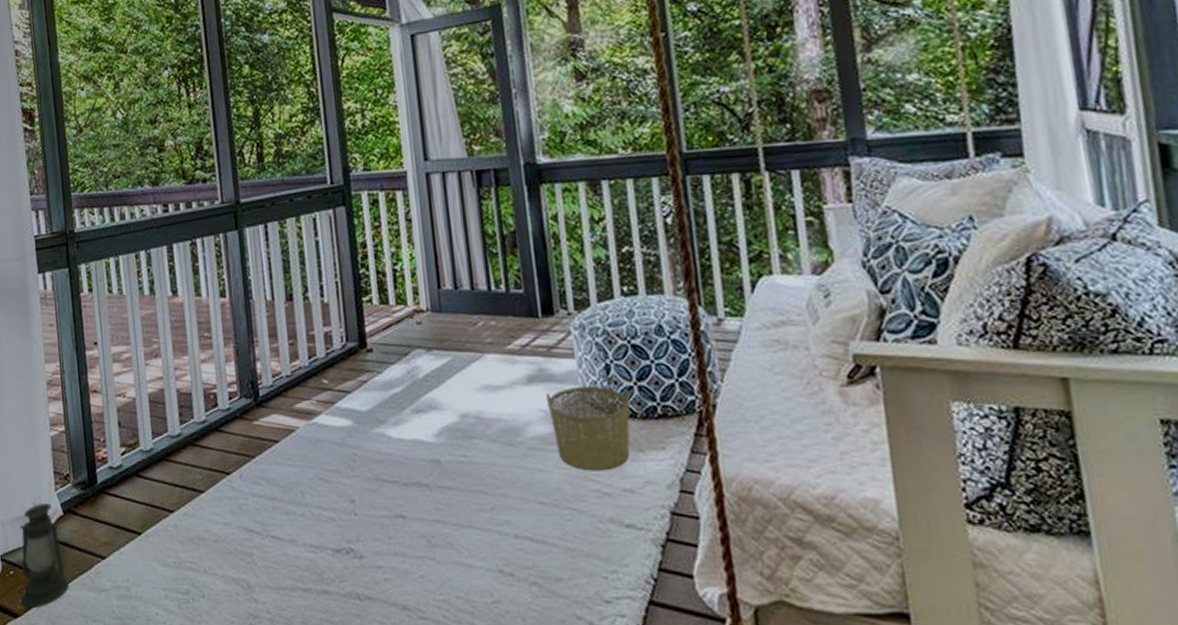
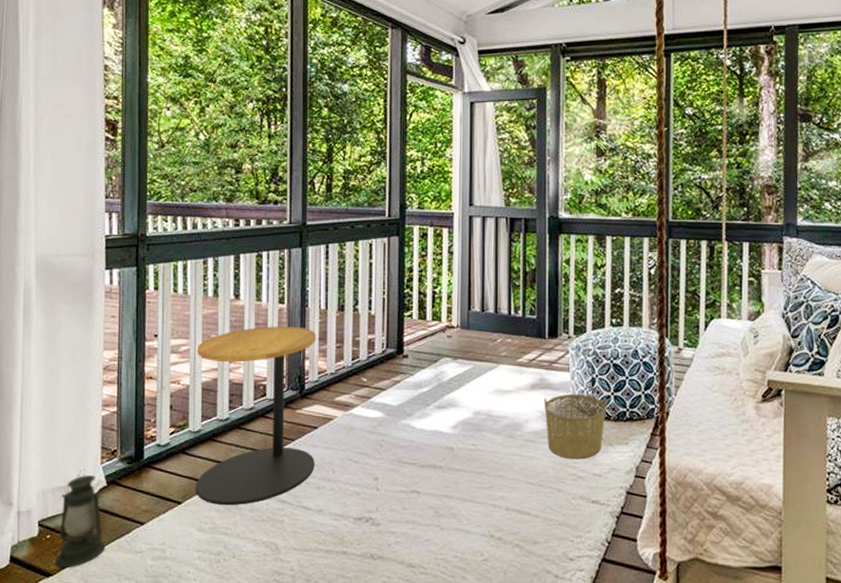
side table: none [139,322,281,535] -> present [195,326,317,505]

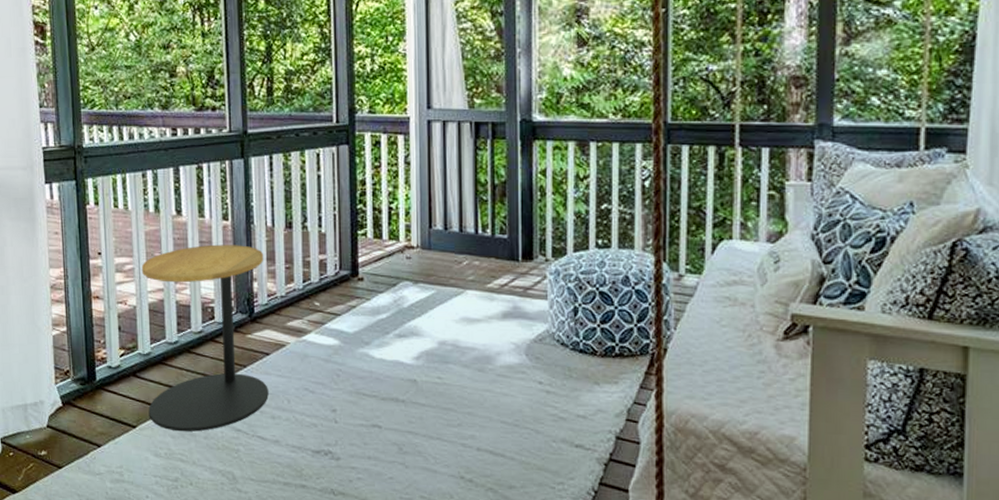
lantern: present [55,469,106,568] -> none [19,389,66,486]
basket: present [544,393,607,460] -> none [518,324,593,399]

